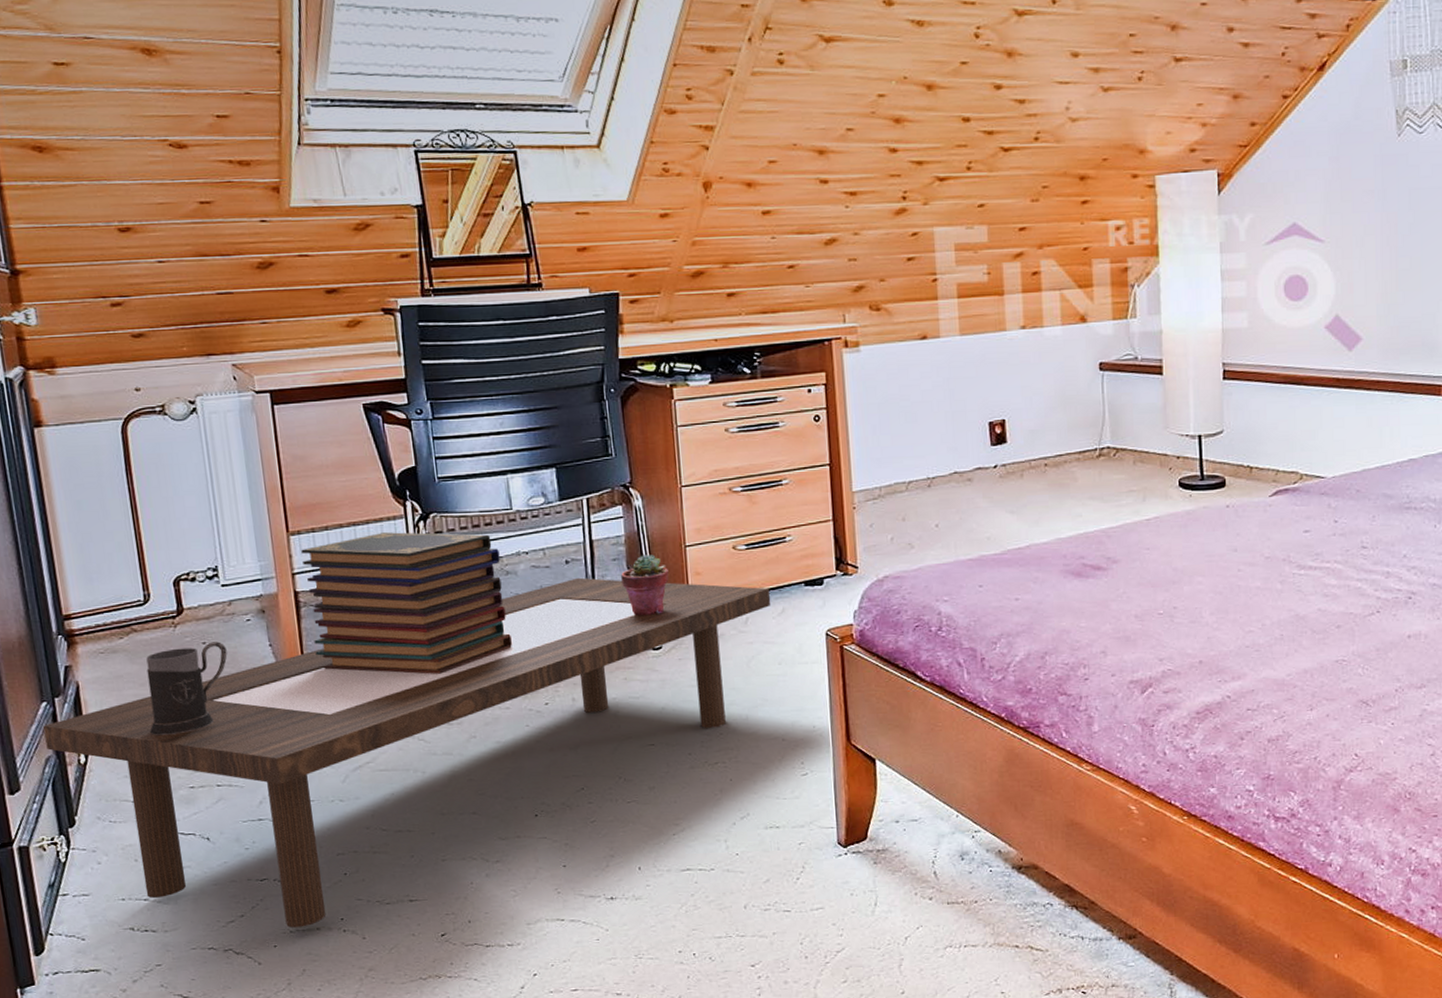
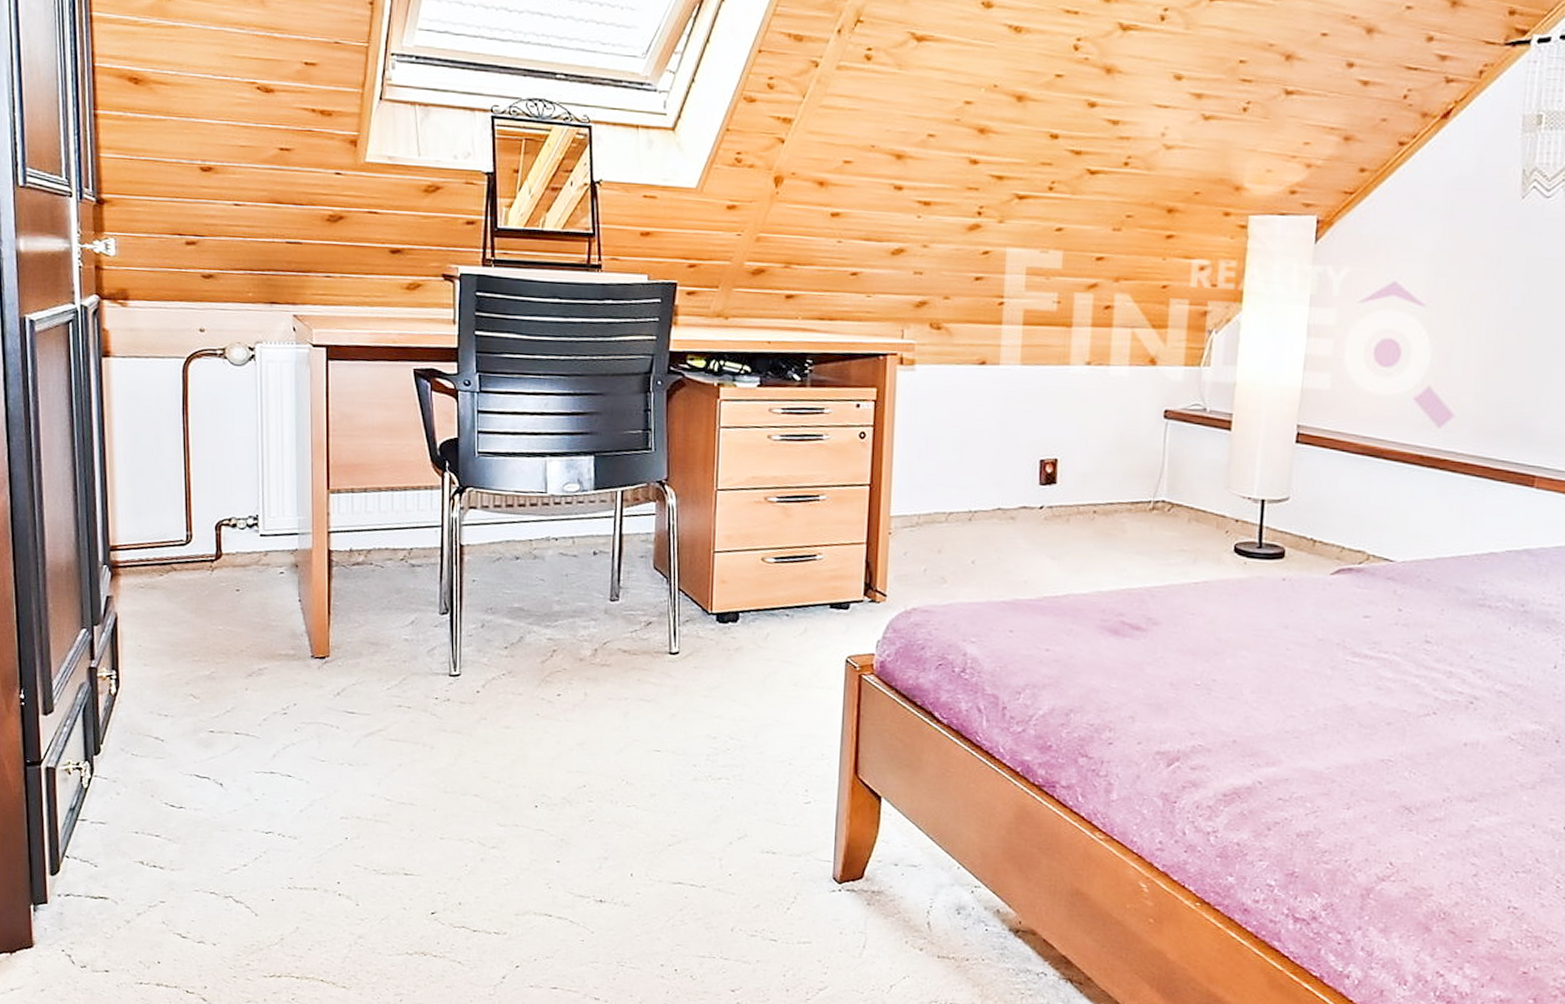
coffee table: present [43,577,770,928] -> none [81,570,793,885]
mug: present [146,641,228,736] -> none [178,590,258,678]
book stack: present [301,532,513,674] -> none [339,501,533,651]
potted succulent: present [621,554,669,616] -> none [646,555,694,619]

